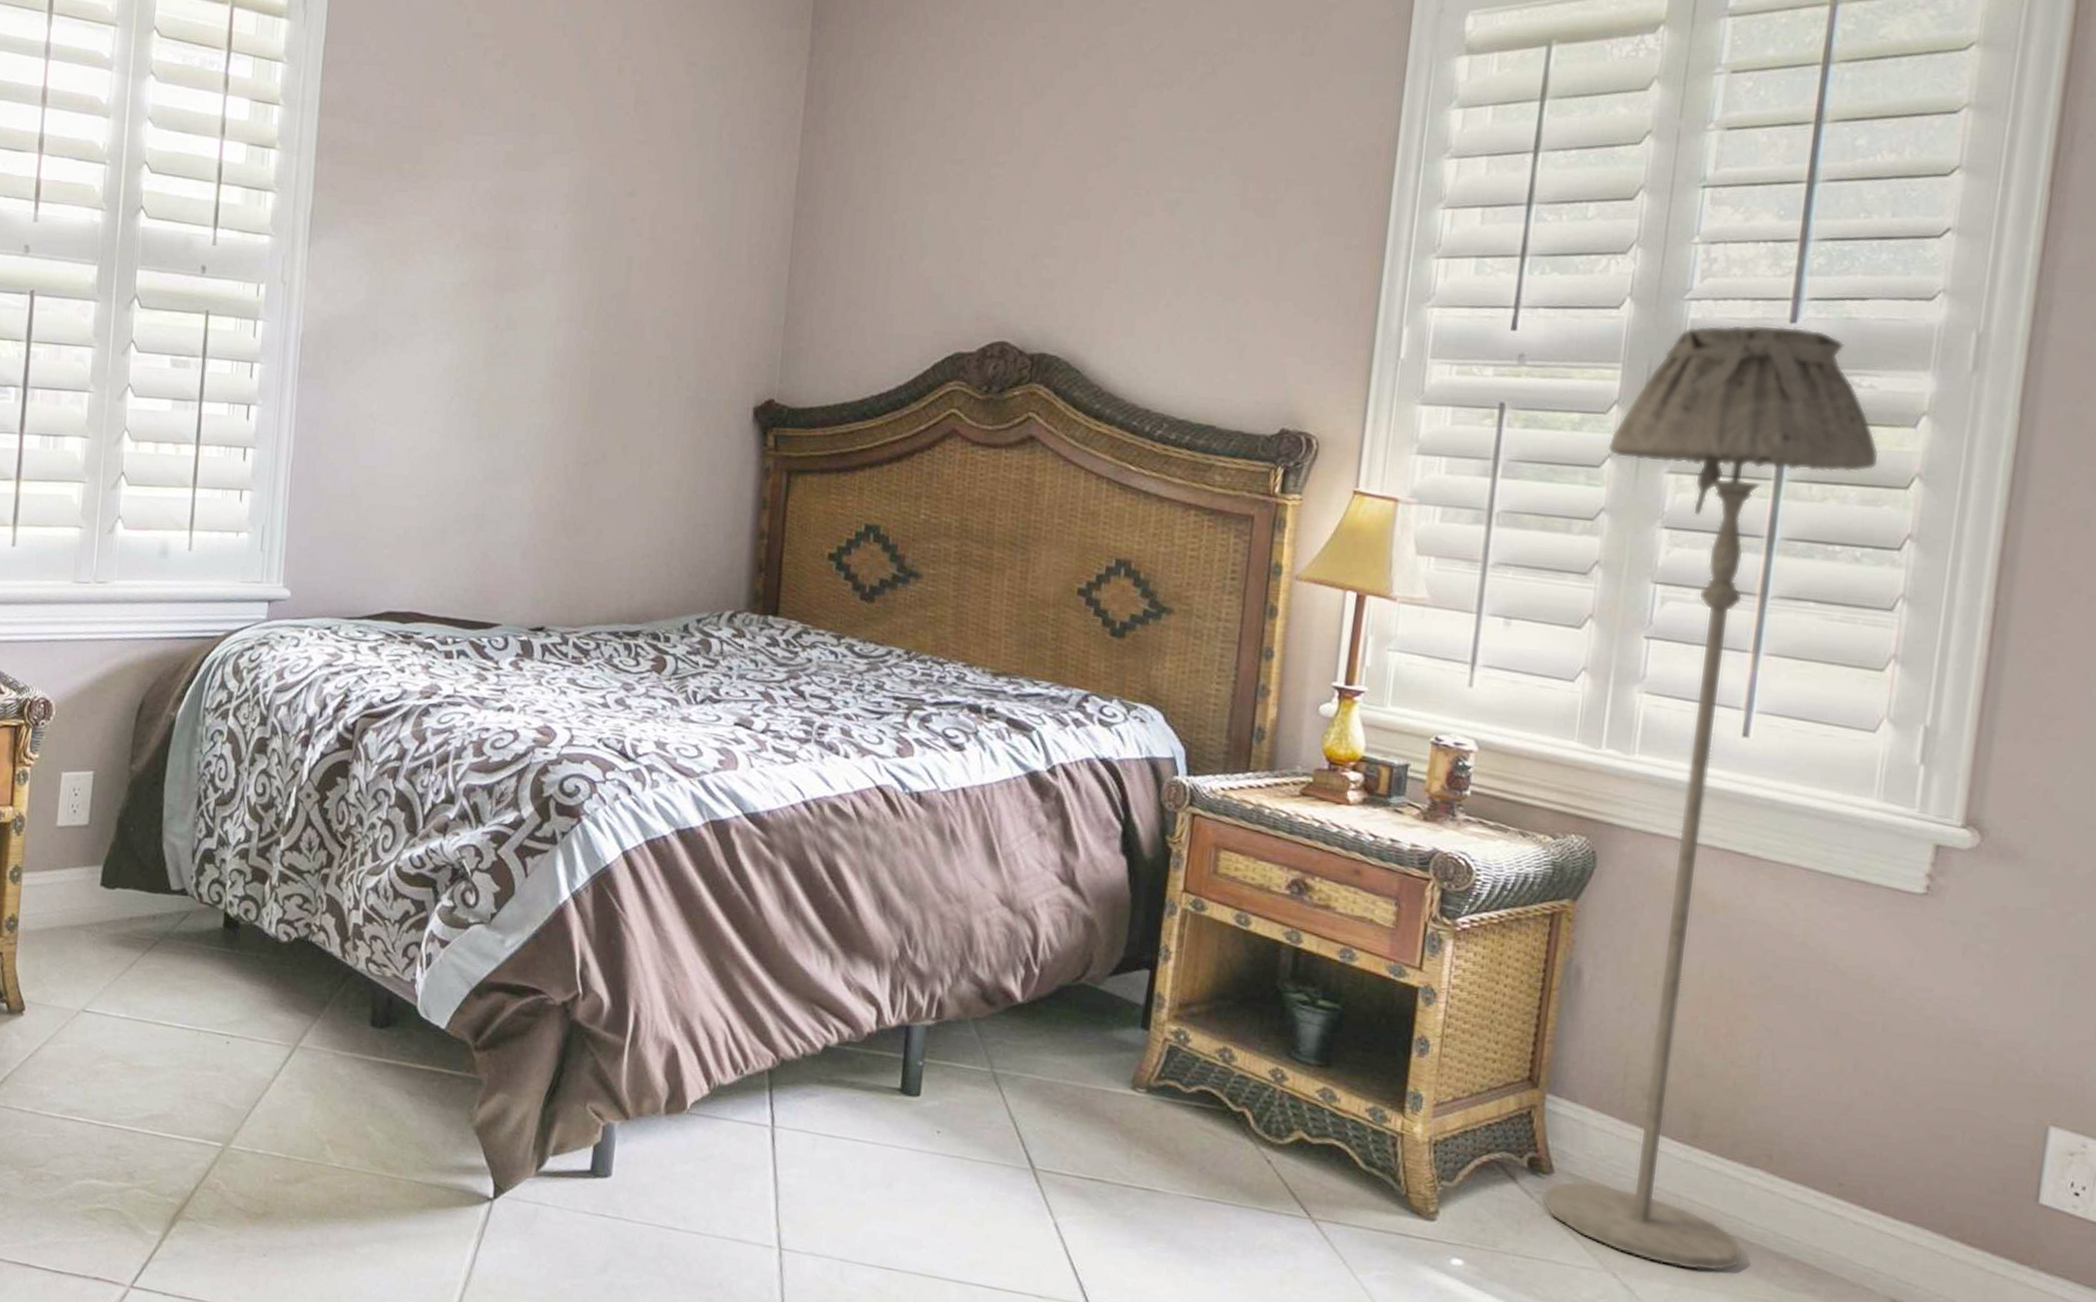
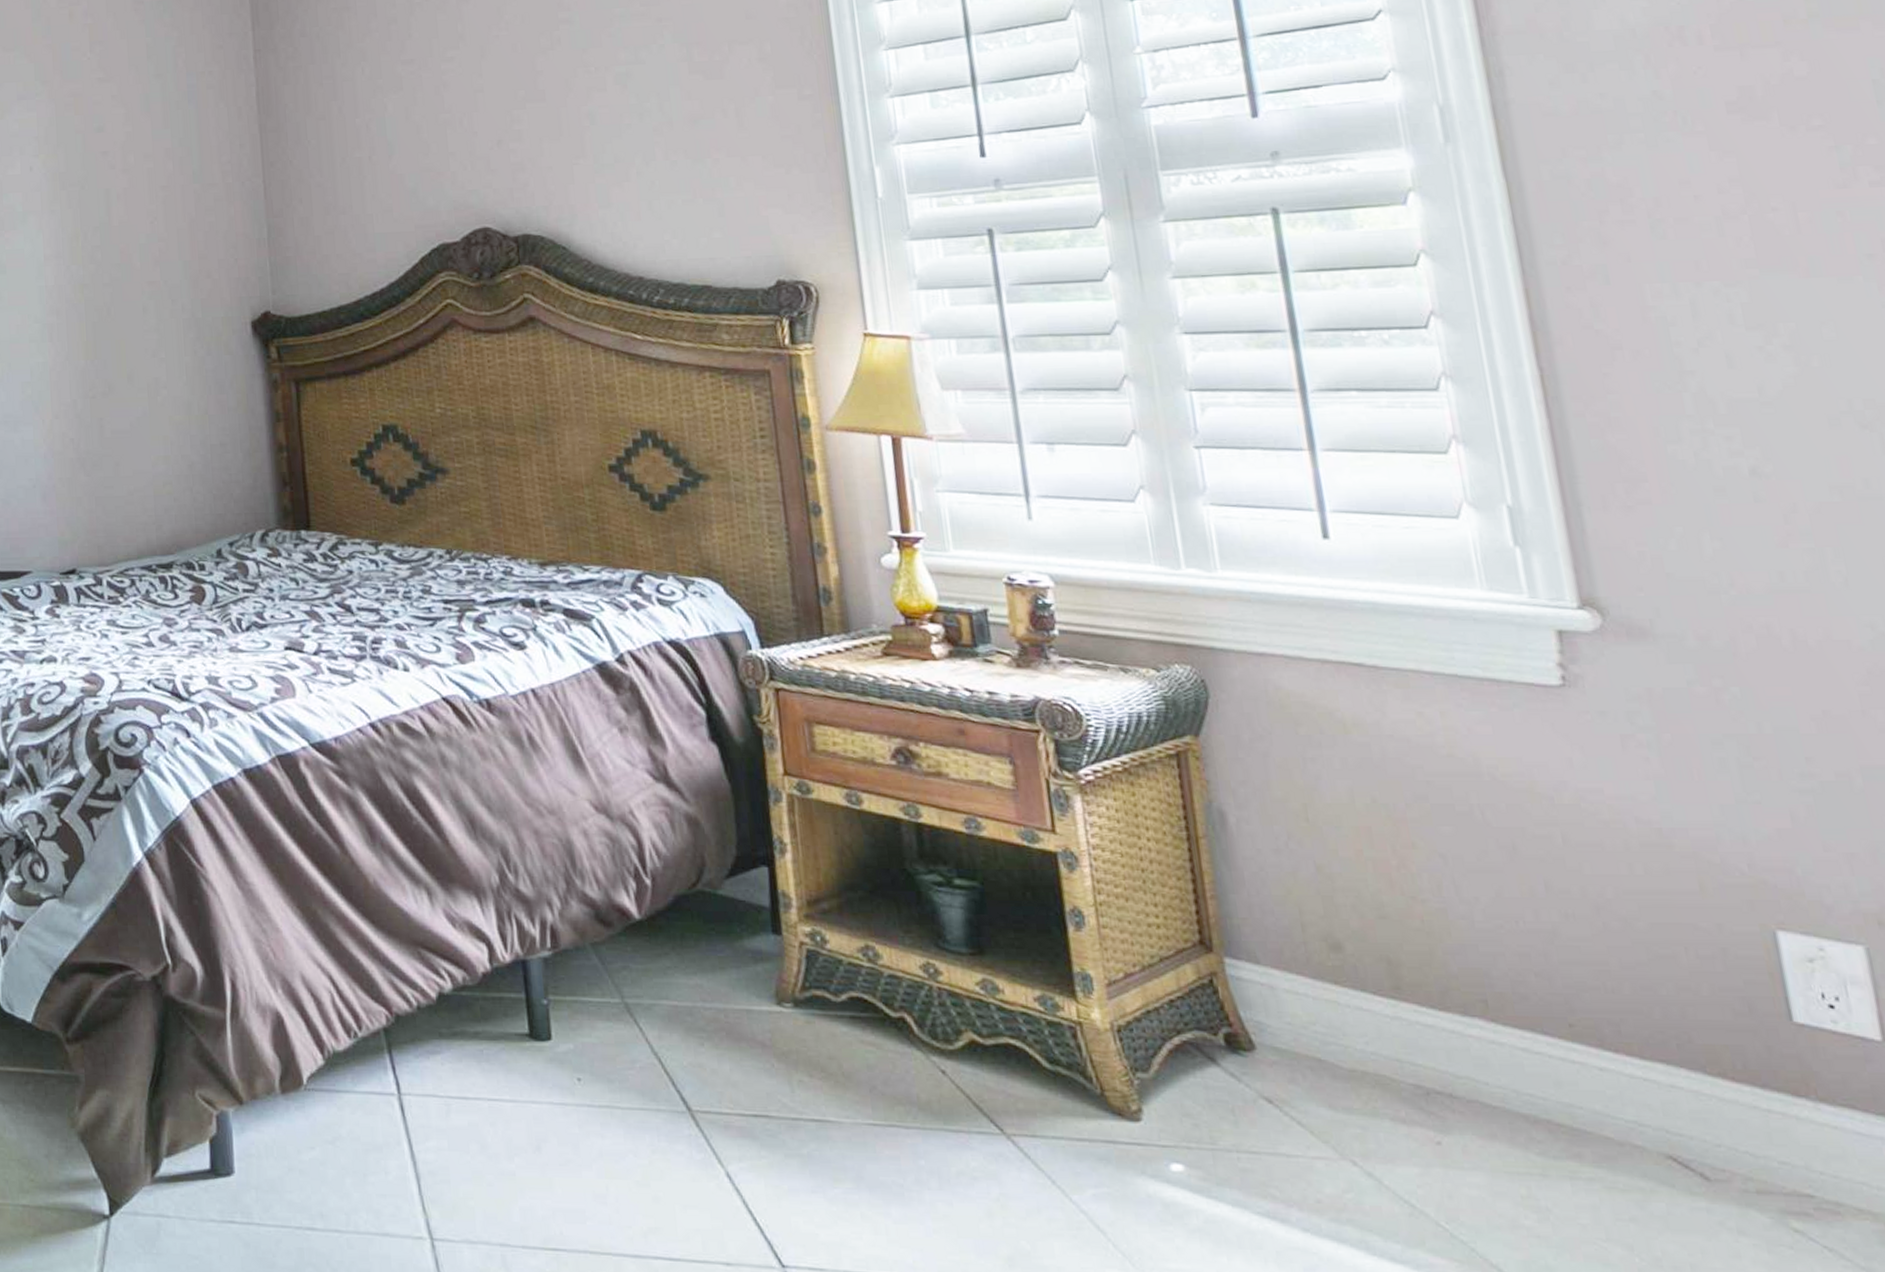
floor lamp: present [1542,324,1880,1271] -> none [1105,121,1489,1147]

